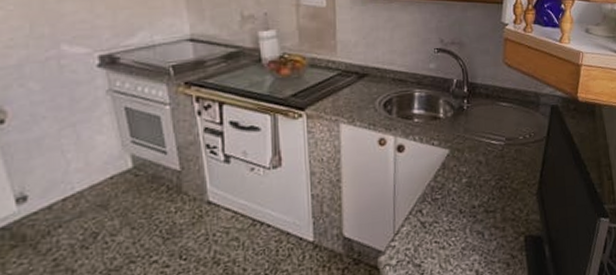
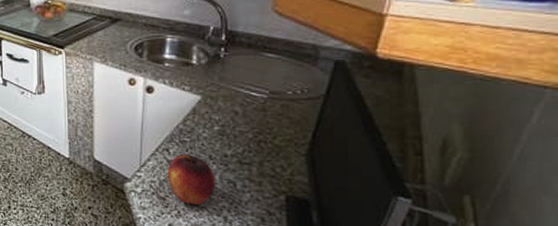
fruit: none [421,212,467,266] -> present [167,154,216,205]

